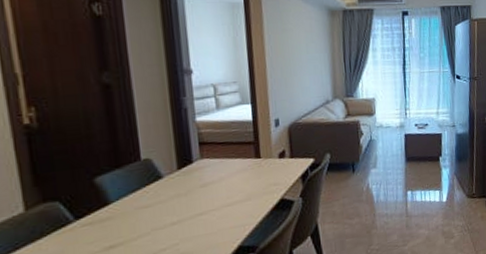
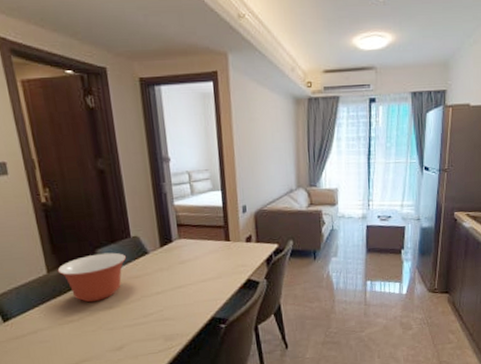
mixing bowl: none [39,179,135,244] -> present [57,252,127,303]

